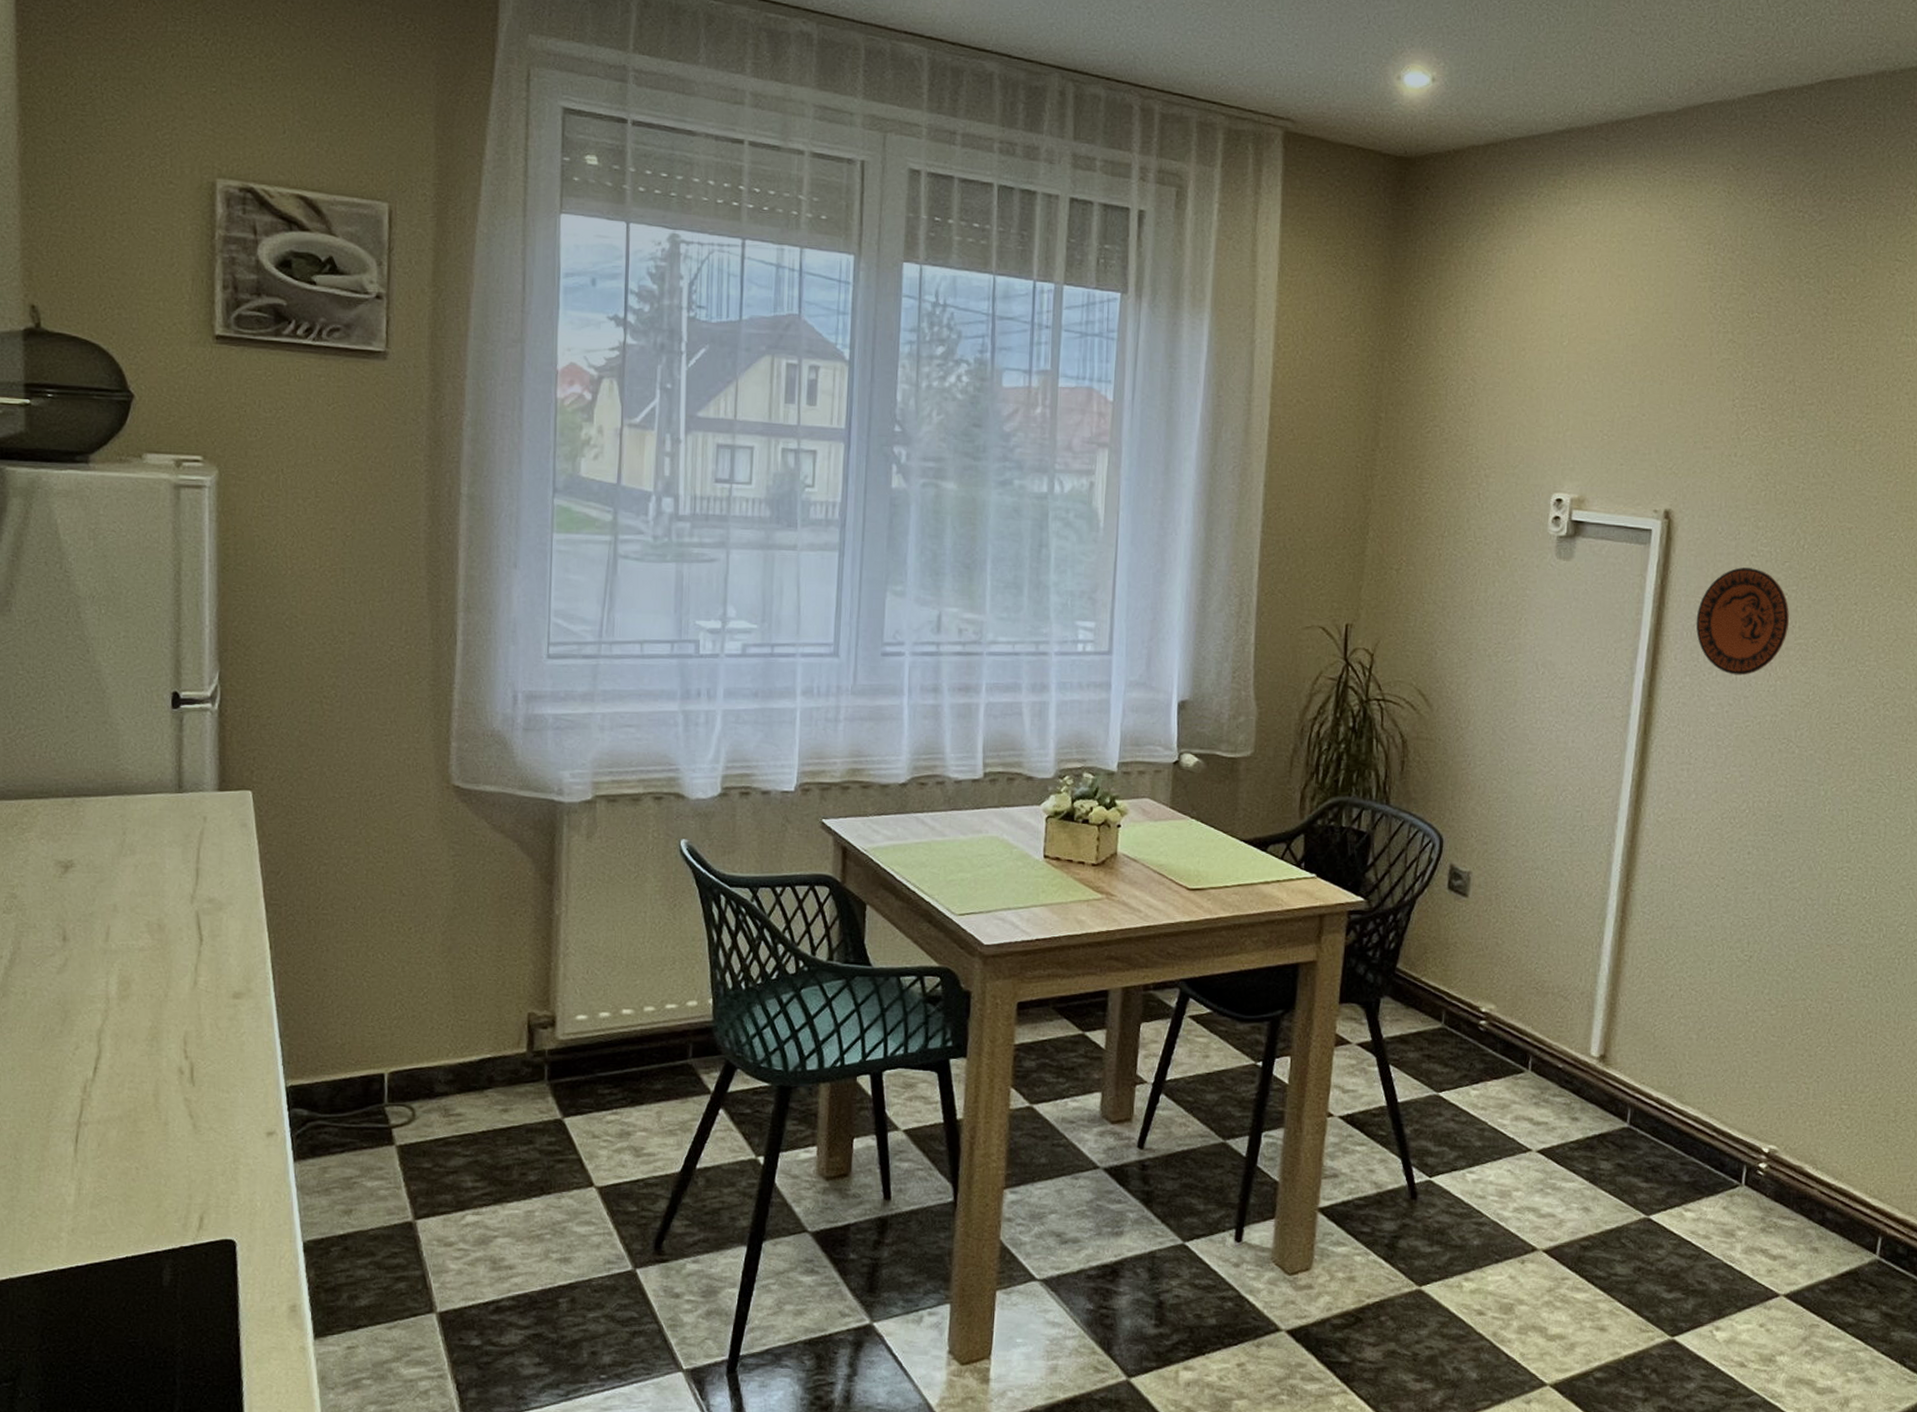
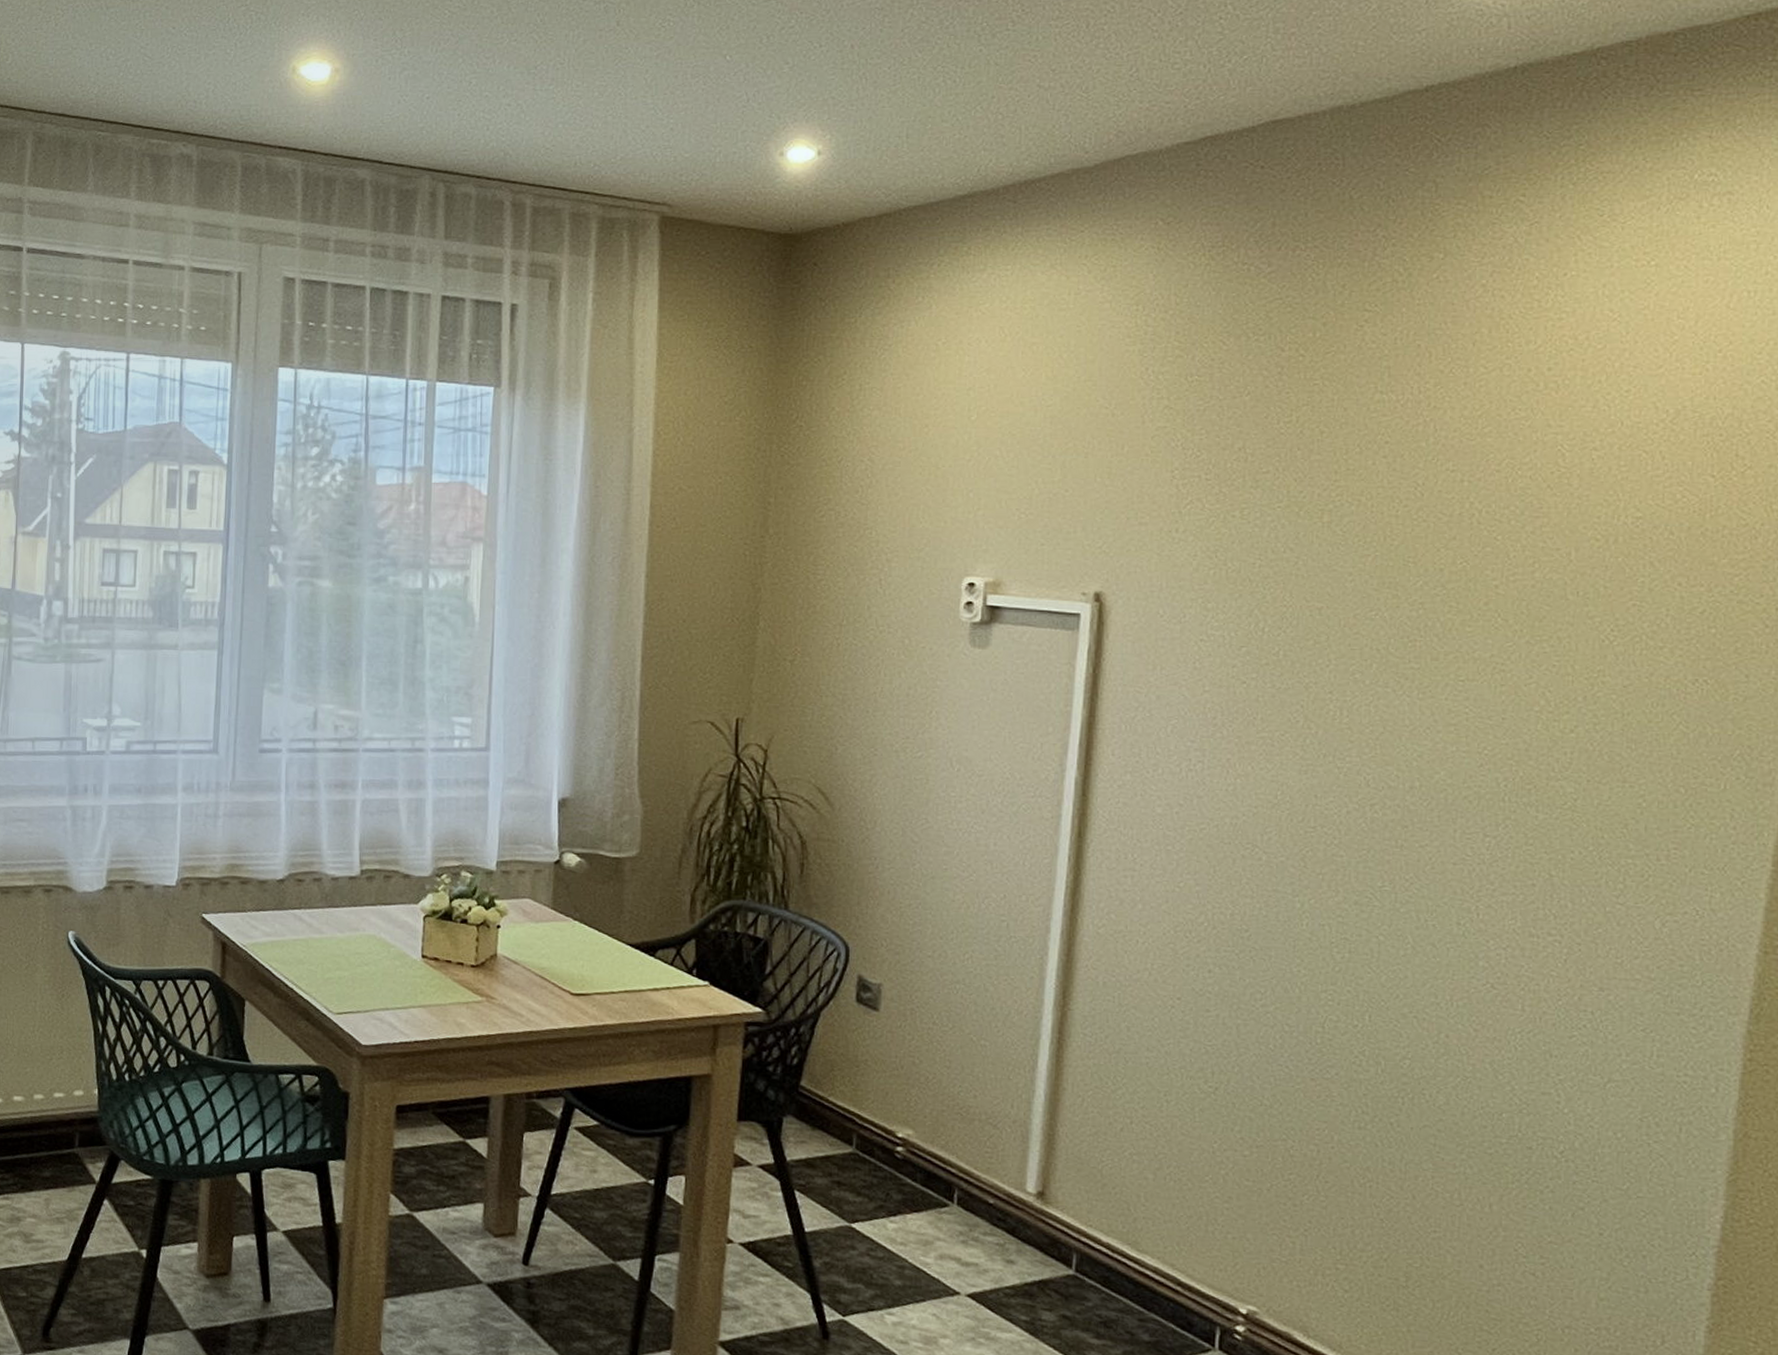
decorative plate: present [1696,567,1789,676] -> none [1136,654,1249,773]

